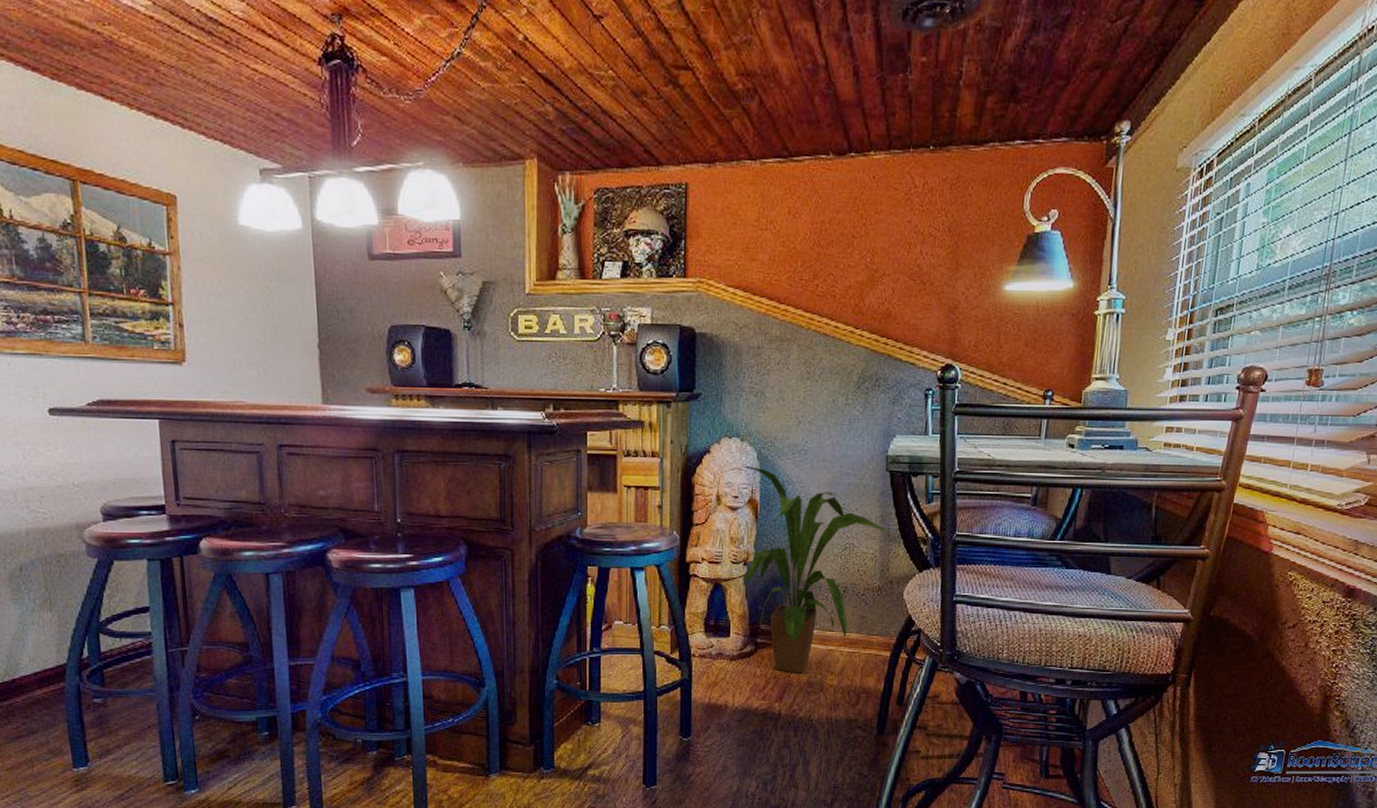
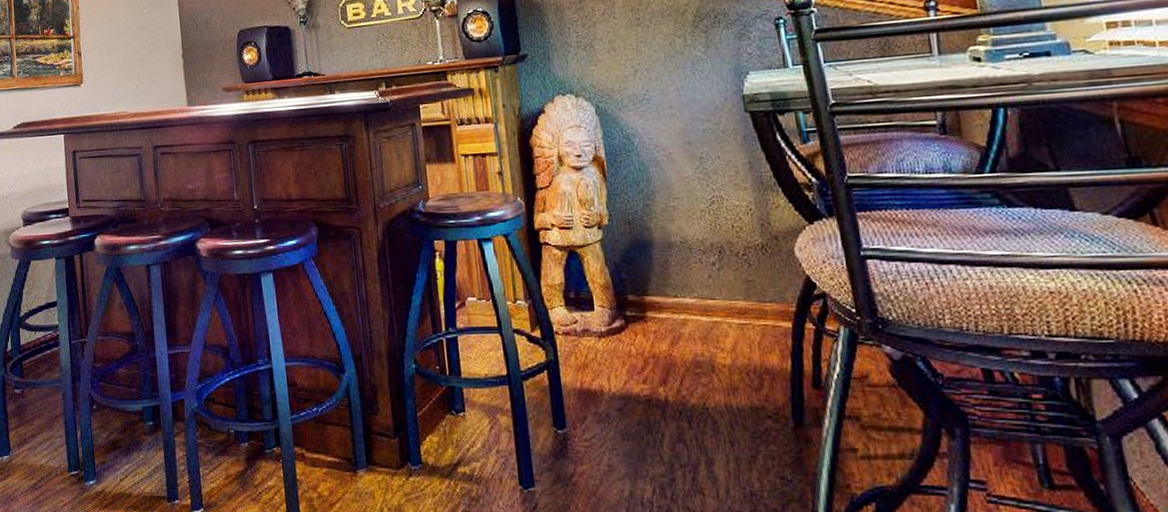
house plant: present [743,466,889,673] -> none [583,122,762,351]

